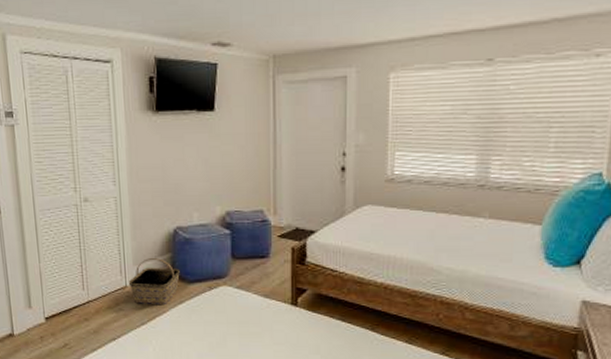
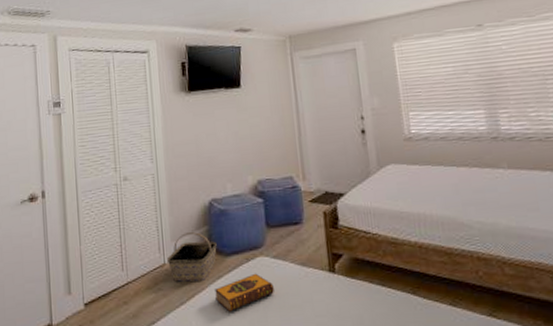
hardback book: none [175,301,235,335] -> present [214,273,274,312]

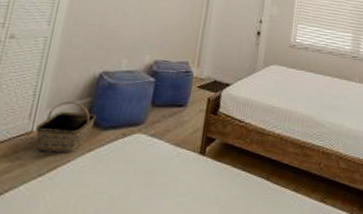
hardback book: present [214,273,274,312] -> none [78,149,144,187]

